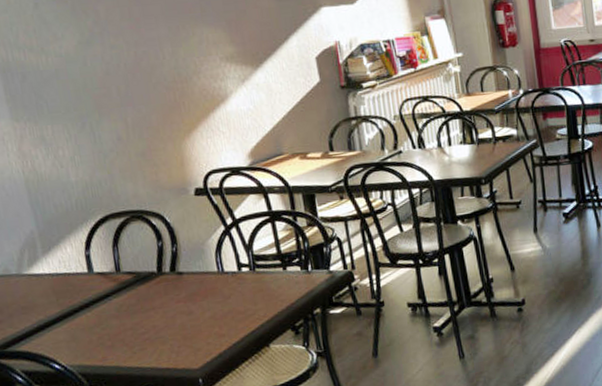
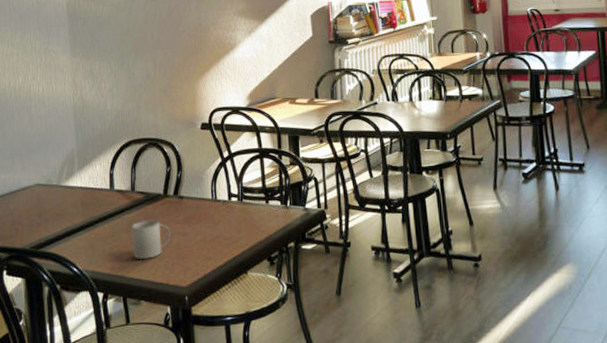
mug: none [122,301,173,347] -> present [132,219,171,260]

